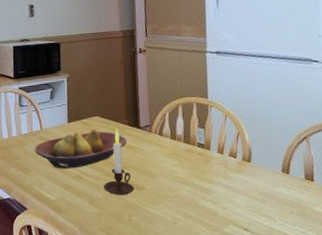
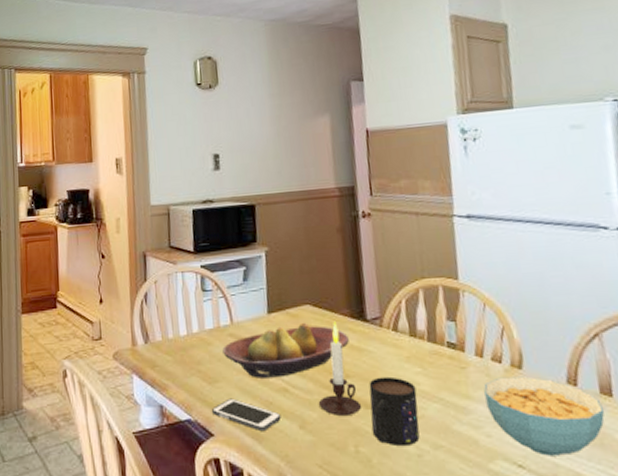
cell phone: none [26,183,76,207] -> present [212,398,281,432]
mug: none [140,167,176,217] -> present [369,376,420,447]
cereal bowl: none [222,167,308,223] -> present [483,376,605,456]

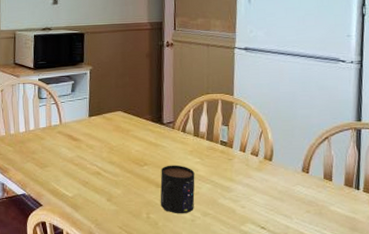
cell phone: present [212,398,281,432] -> none [42,179,94,203]
fruit bowl: present [222,322,349,378] -> none [52,124,149,165]
candle: present [318,322,362,416] -> none [122,124,155,192]
cereal bowl: present [483,376,605,456] -> none [243,166,326,221]

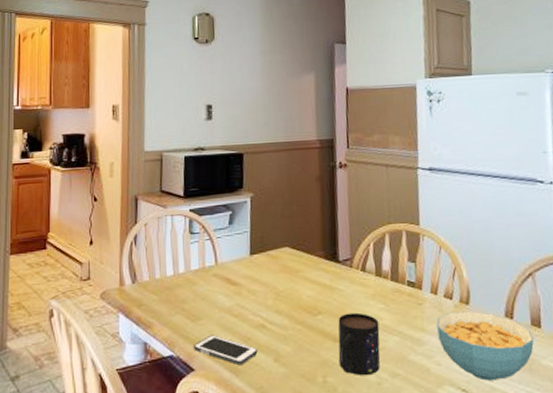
cell phone: none [42,179,94,203] -> present [194,334,258,366]
cereal bowl: none [243,166,326,221] -> present [436,311,535,381]

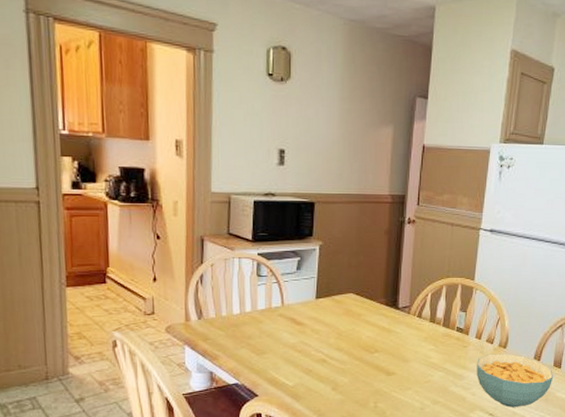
cell phone: present [194,334,258,366] -> none [258,367,318,393]
mug: present [338,312,381,376] -> none [389,352,428,403]

